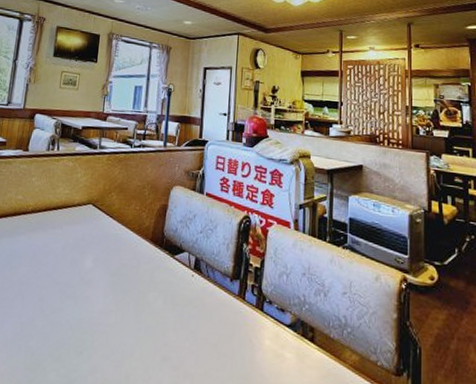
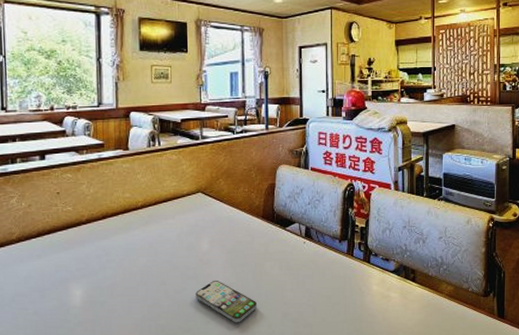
smartphone: none [71,304,135,360] -> present [195,280,256,323]

